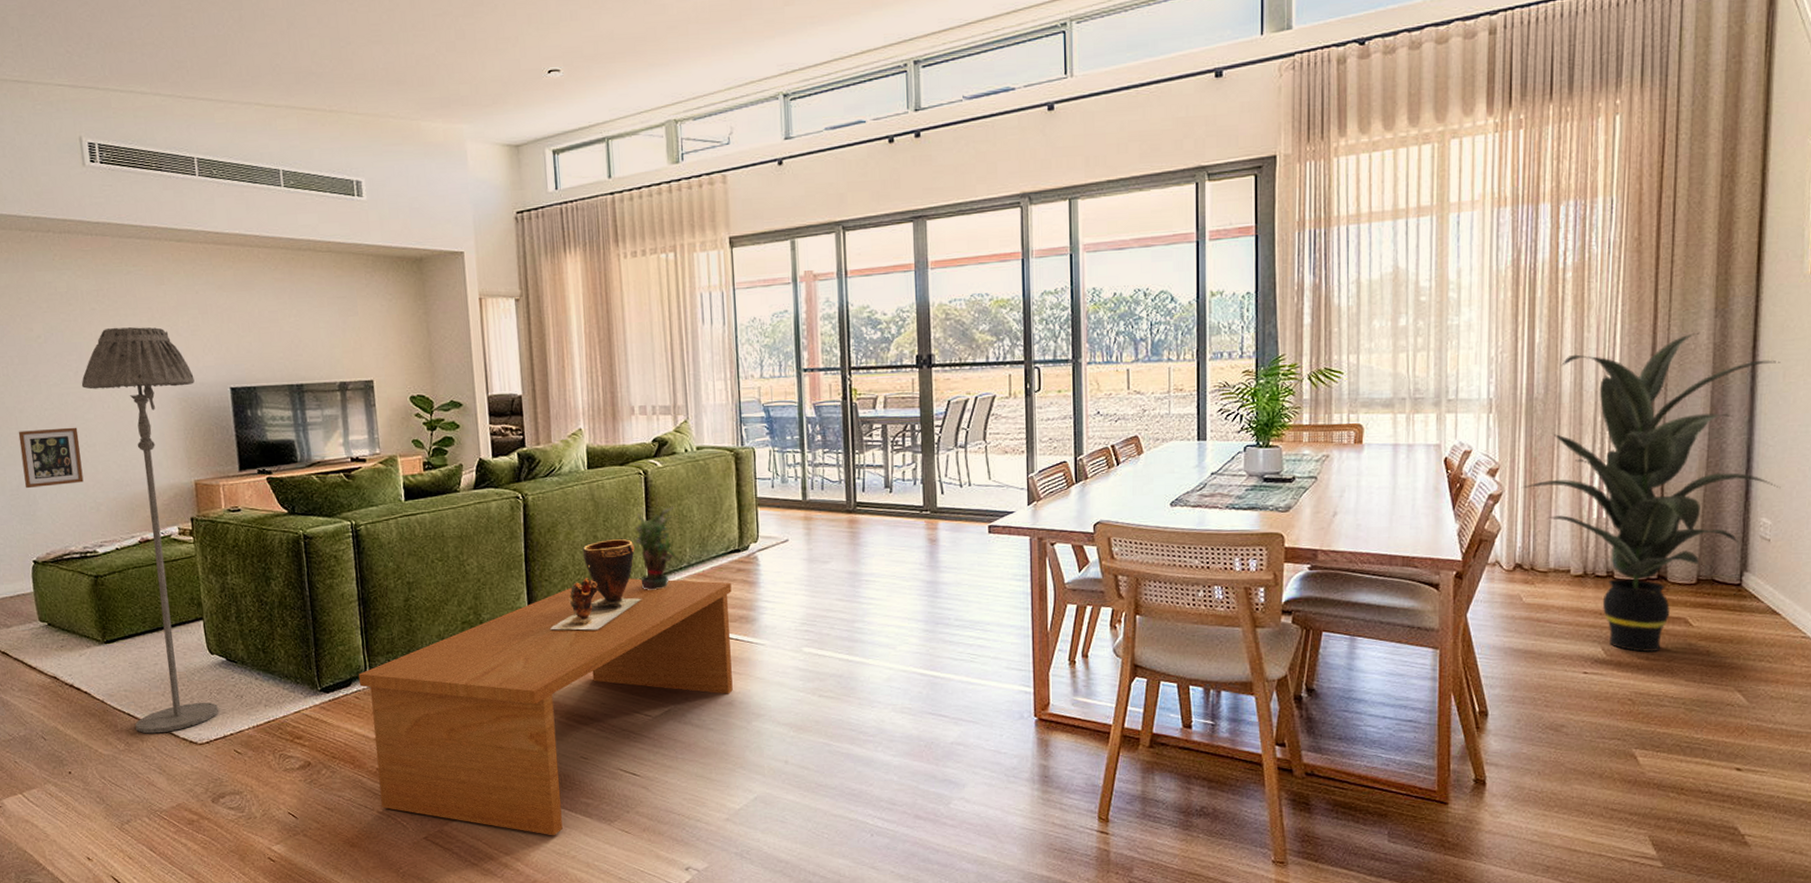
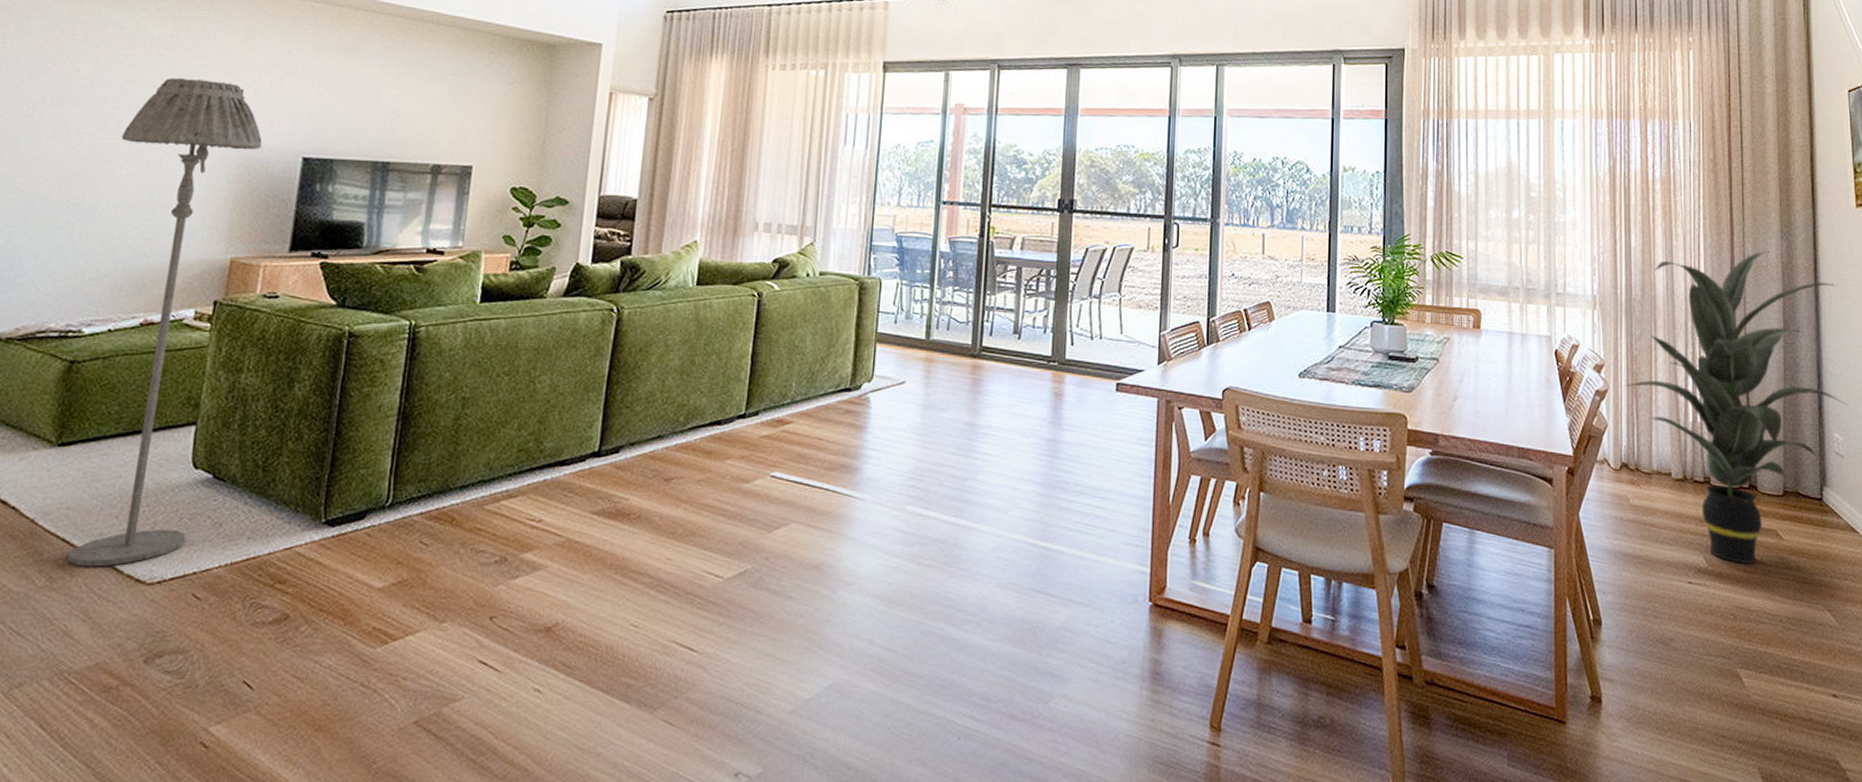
picture frame: present [18,427,84,489] -> none [12,181,102,249]
coffee table: present [358,578,733,836] -> none [368,409,837,726]
clay pot: present [550,538,642,631] -> none [622,365,735,470]
potted plant: present [635,506,678,590] -> none [735,334,786,428]

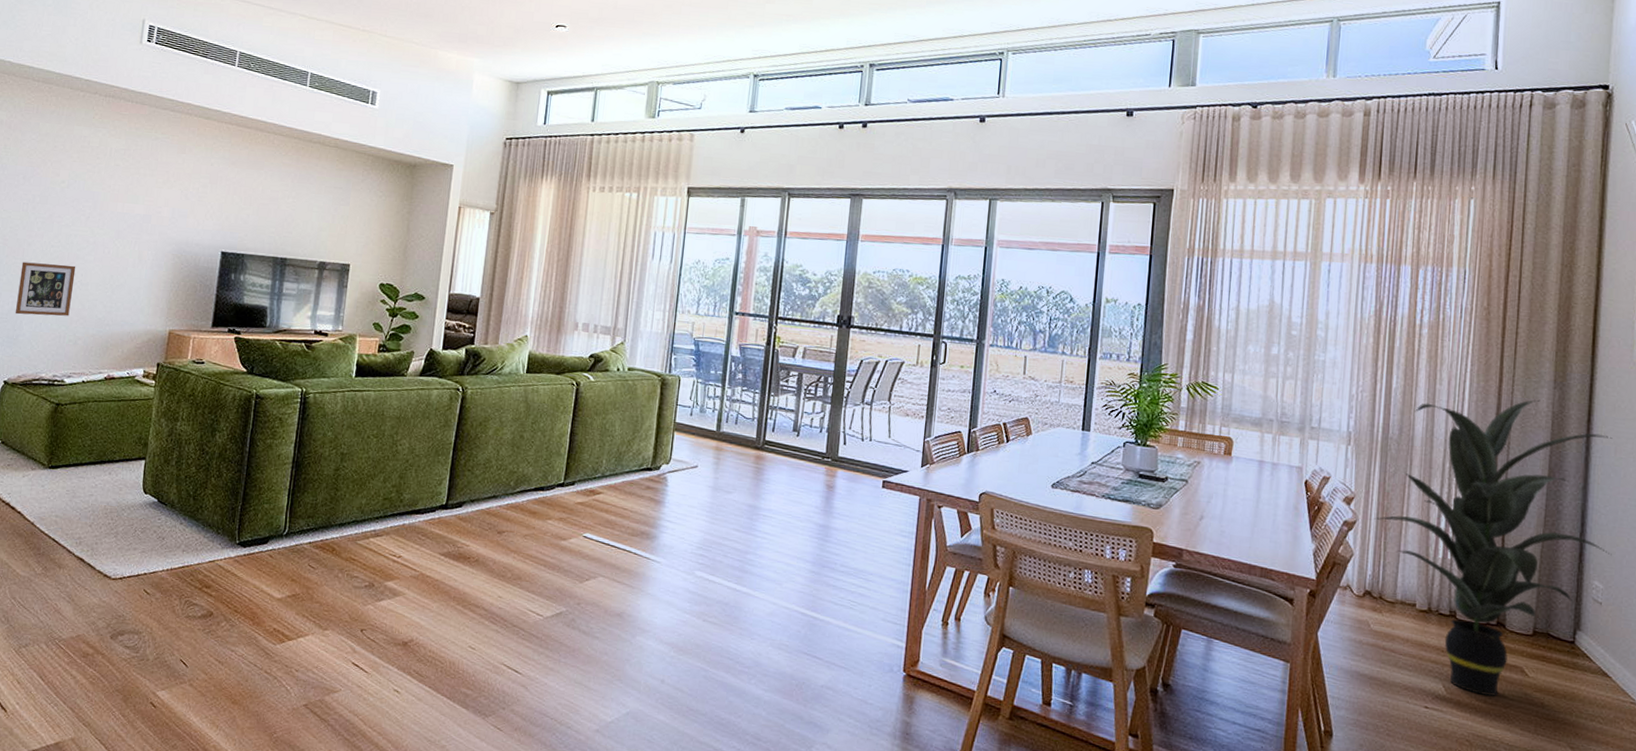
picture frame: none [12,181,102,249] -> present [15,261,76,316]
floor lamp: present [68,77,262,567] -> none [57,183,191,563]

